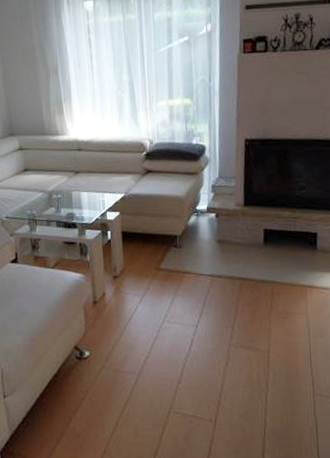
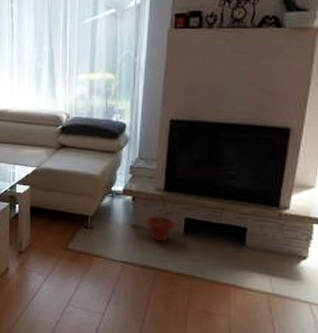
potted plant: none [229,211,256,253] -> present [145,196,177,242]

